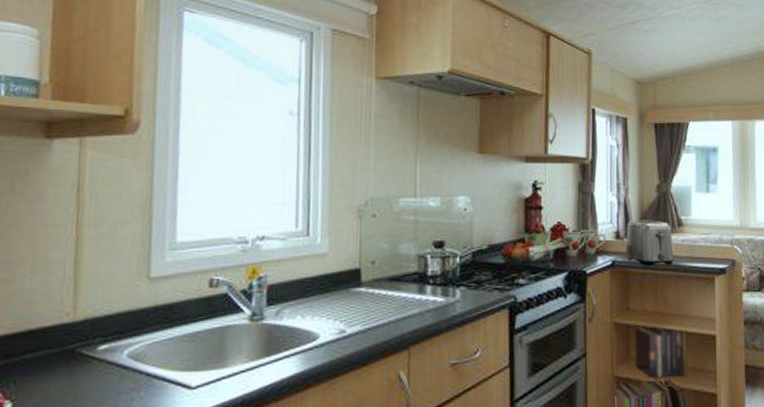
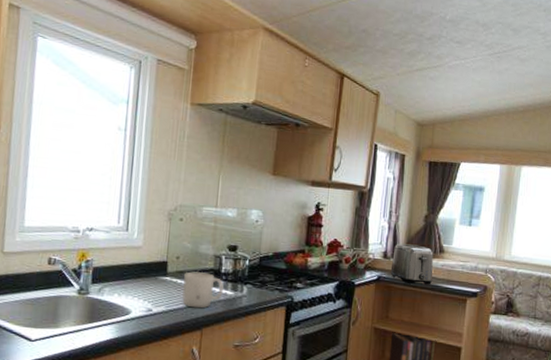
mug: none [381,276,431,323] -> present [181,271,224,309]

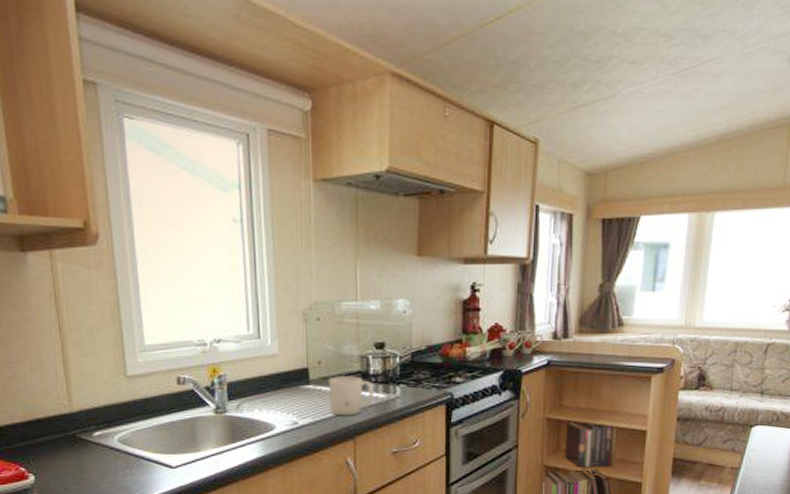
toaster: present [390,243,433,285] -> none [562,320,612,365]

